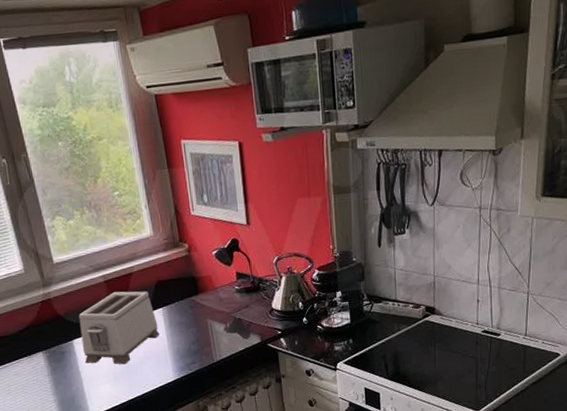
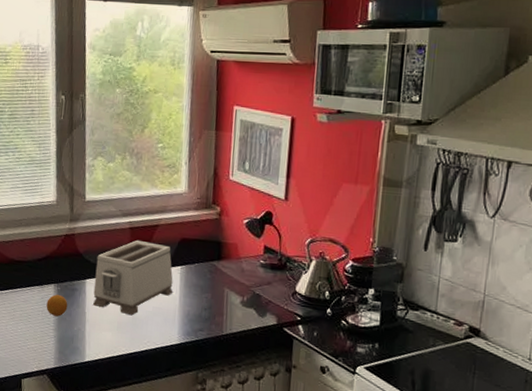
fruit: none [39,361,61,382] -> present [46,294,68,317]

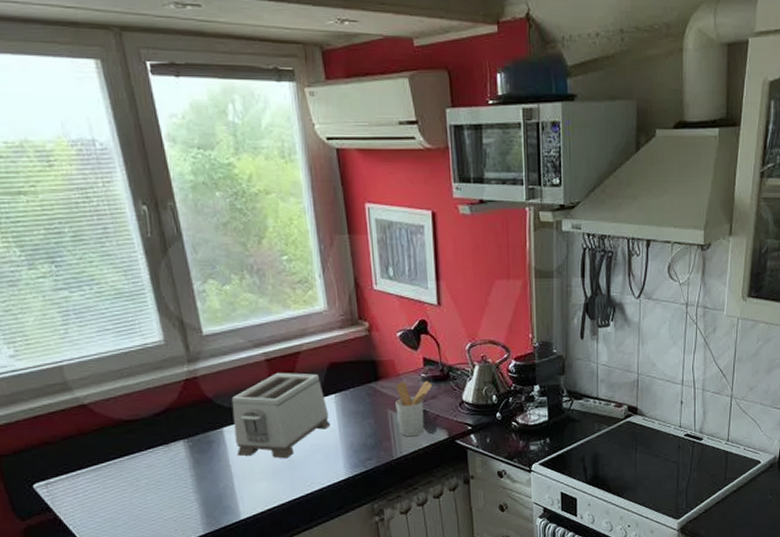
fruit: present [46,294,68,317] -> none [178,451,206,477]
utensil holder: none [232,265,270,317] -> present [395,381,433,437]

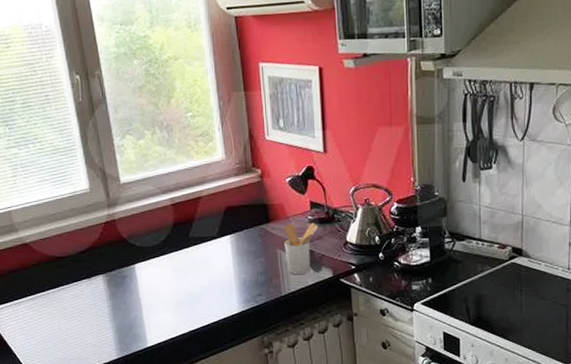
toaster: present [231,373,331,459] -> none [142,216,226,293]

